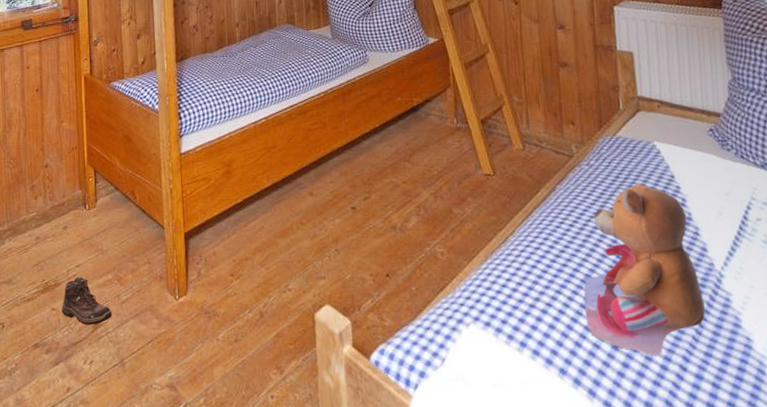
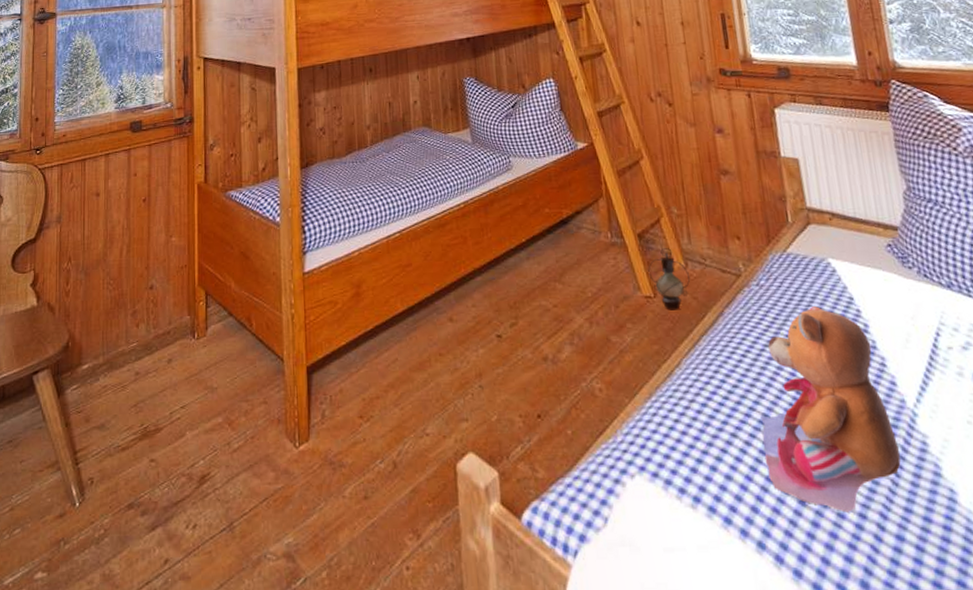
hiking boot: present [61,277,112,326] -> none [161,420,221,480]
lantern: none [489,132,527,187] -> present [648,248,690,310]

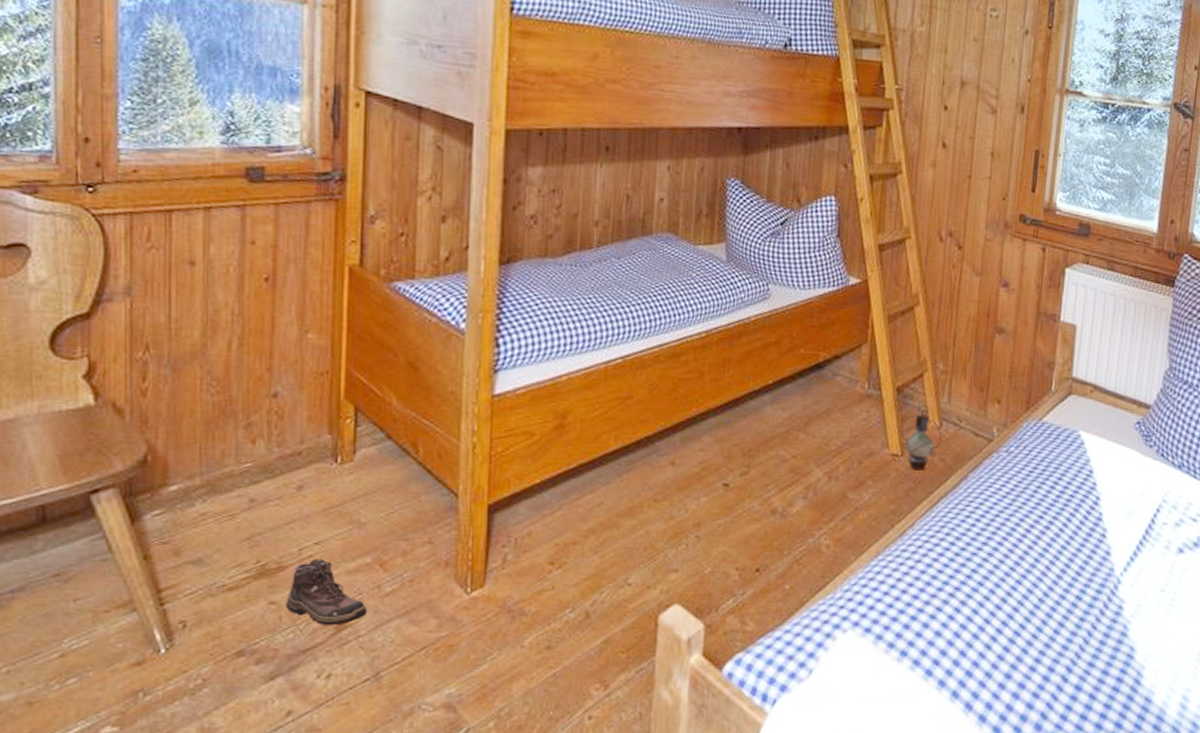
hiking boot: none [161,420,221,480] -> present [285,558,367,626]
teddy bear: present [760,306,901,513] -> none [976,477,1098,666]

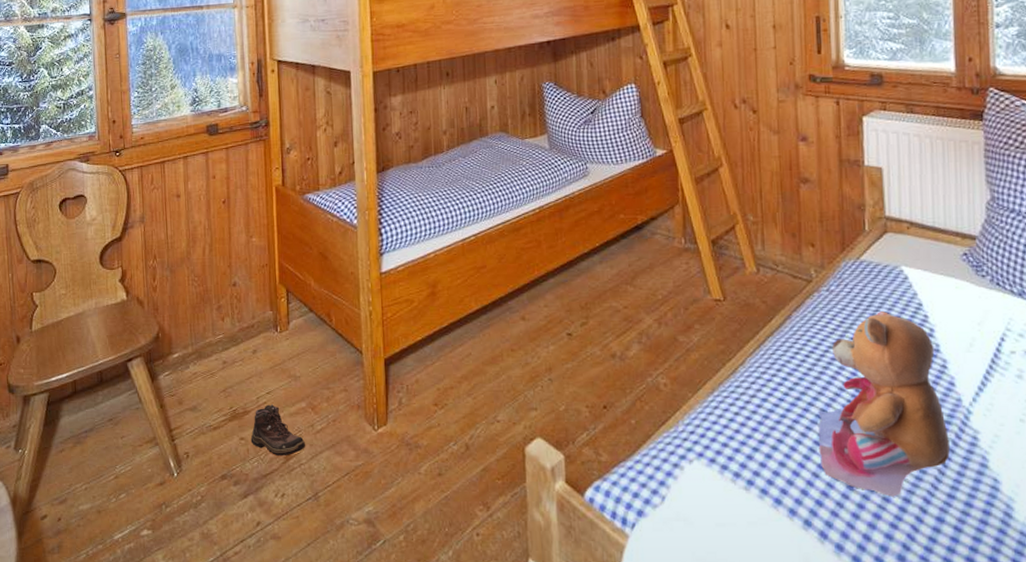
lantern: present [900,405,943,471] -> none [719,254,761,313]
teddy bear: none [976,477,1098,666] -> present [818,311,950,497]

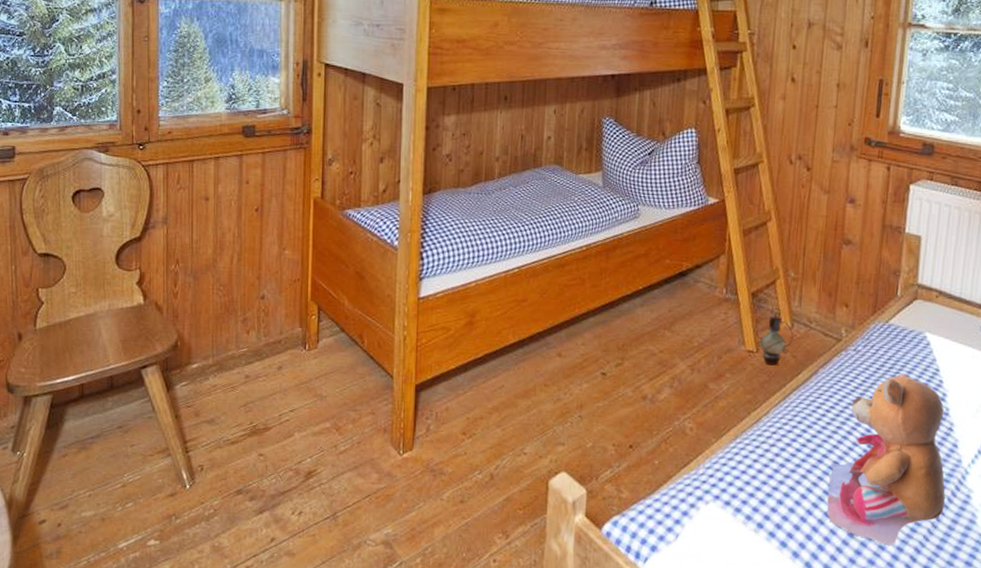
hiking boot: present [250,404,305,457] -> none [270,422,327,475]
lantern: none [719,254,761,313] -> present [755,308,794,366]

